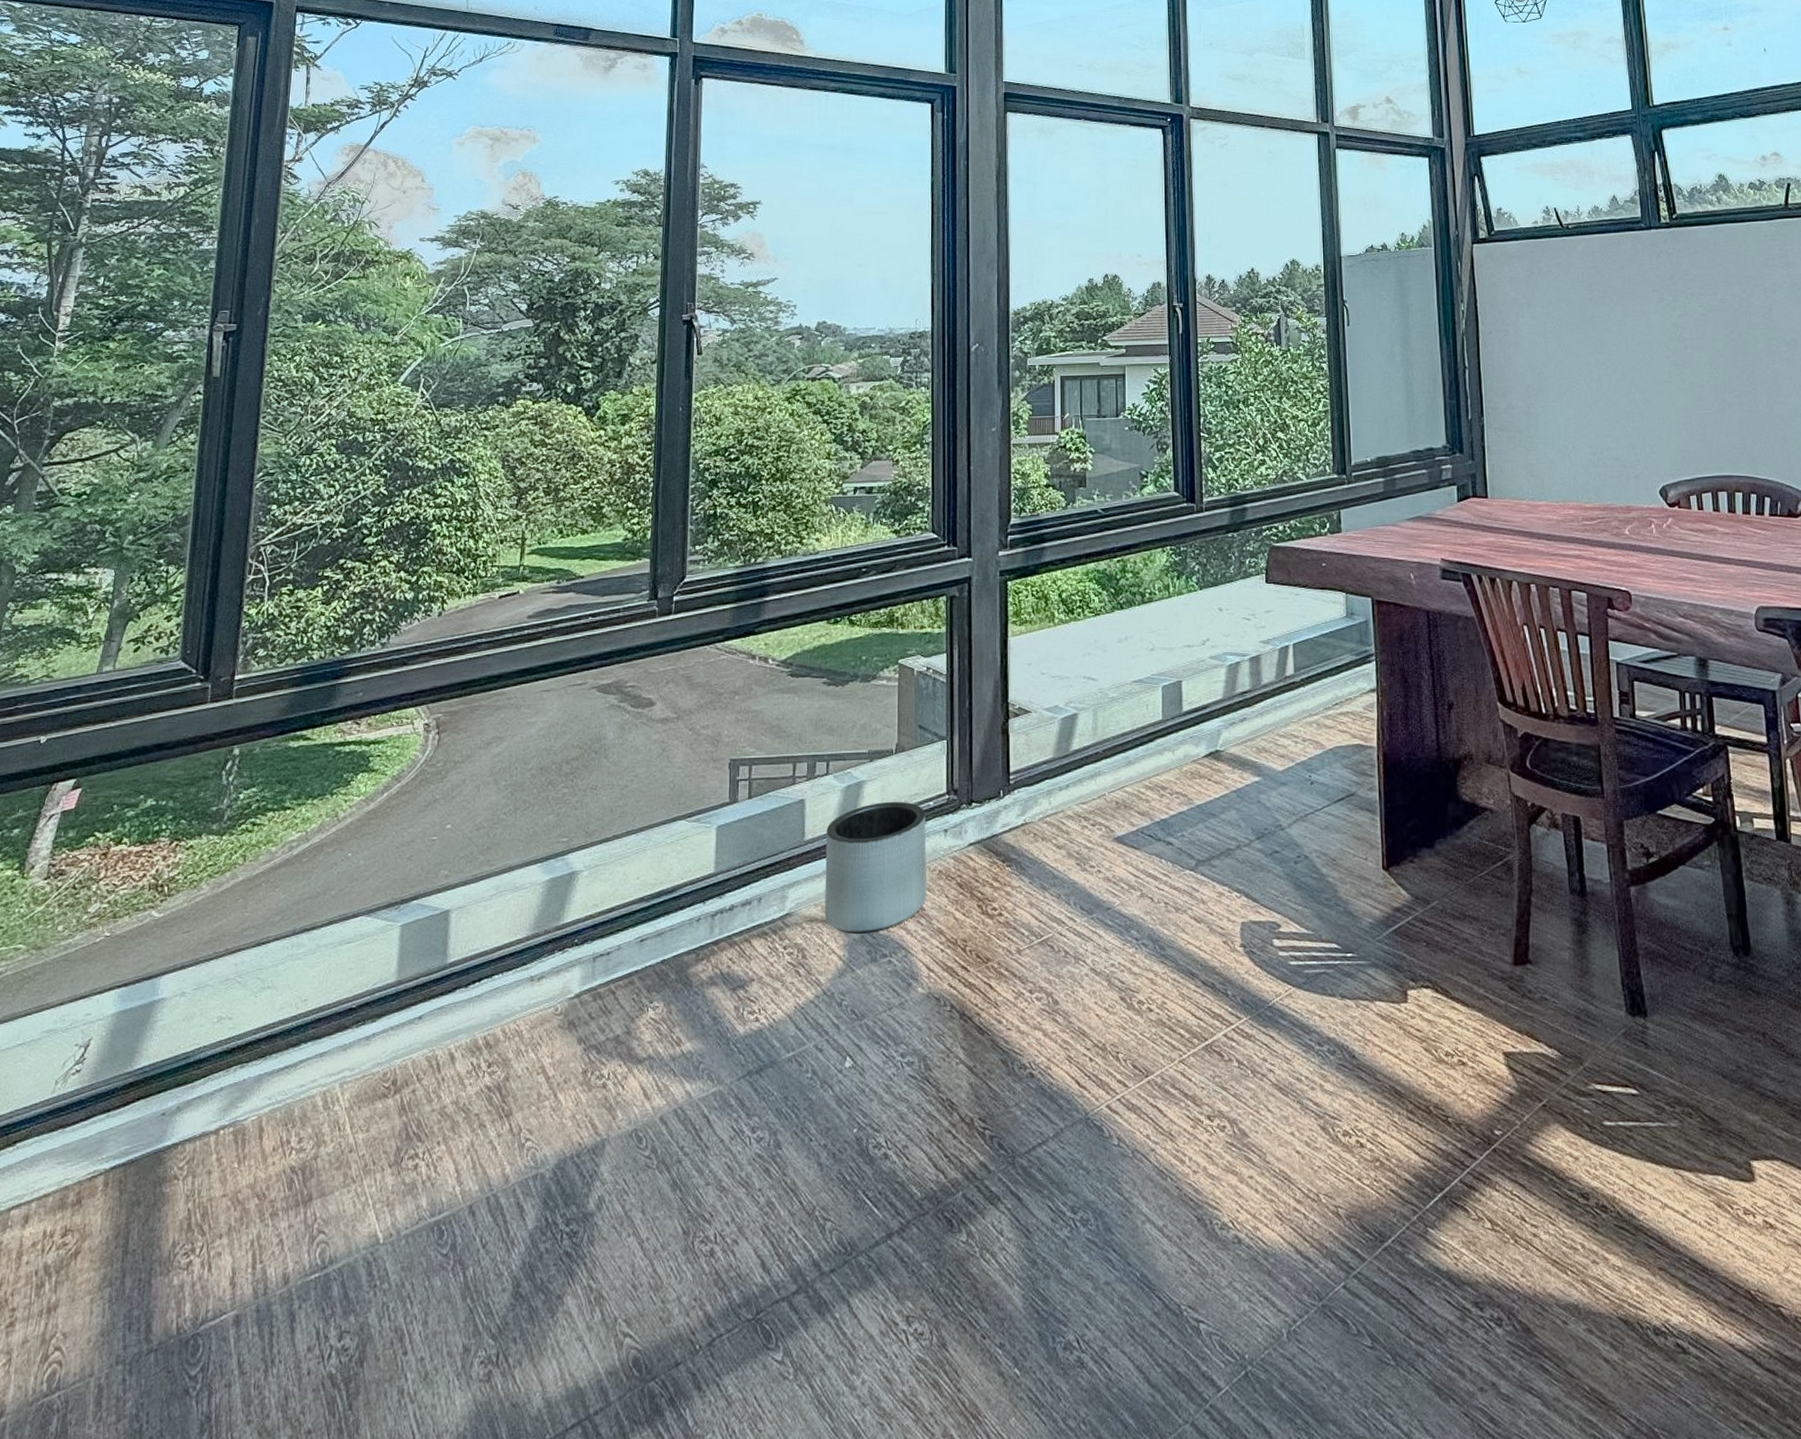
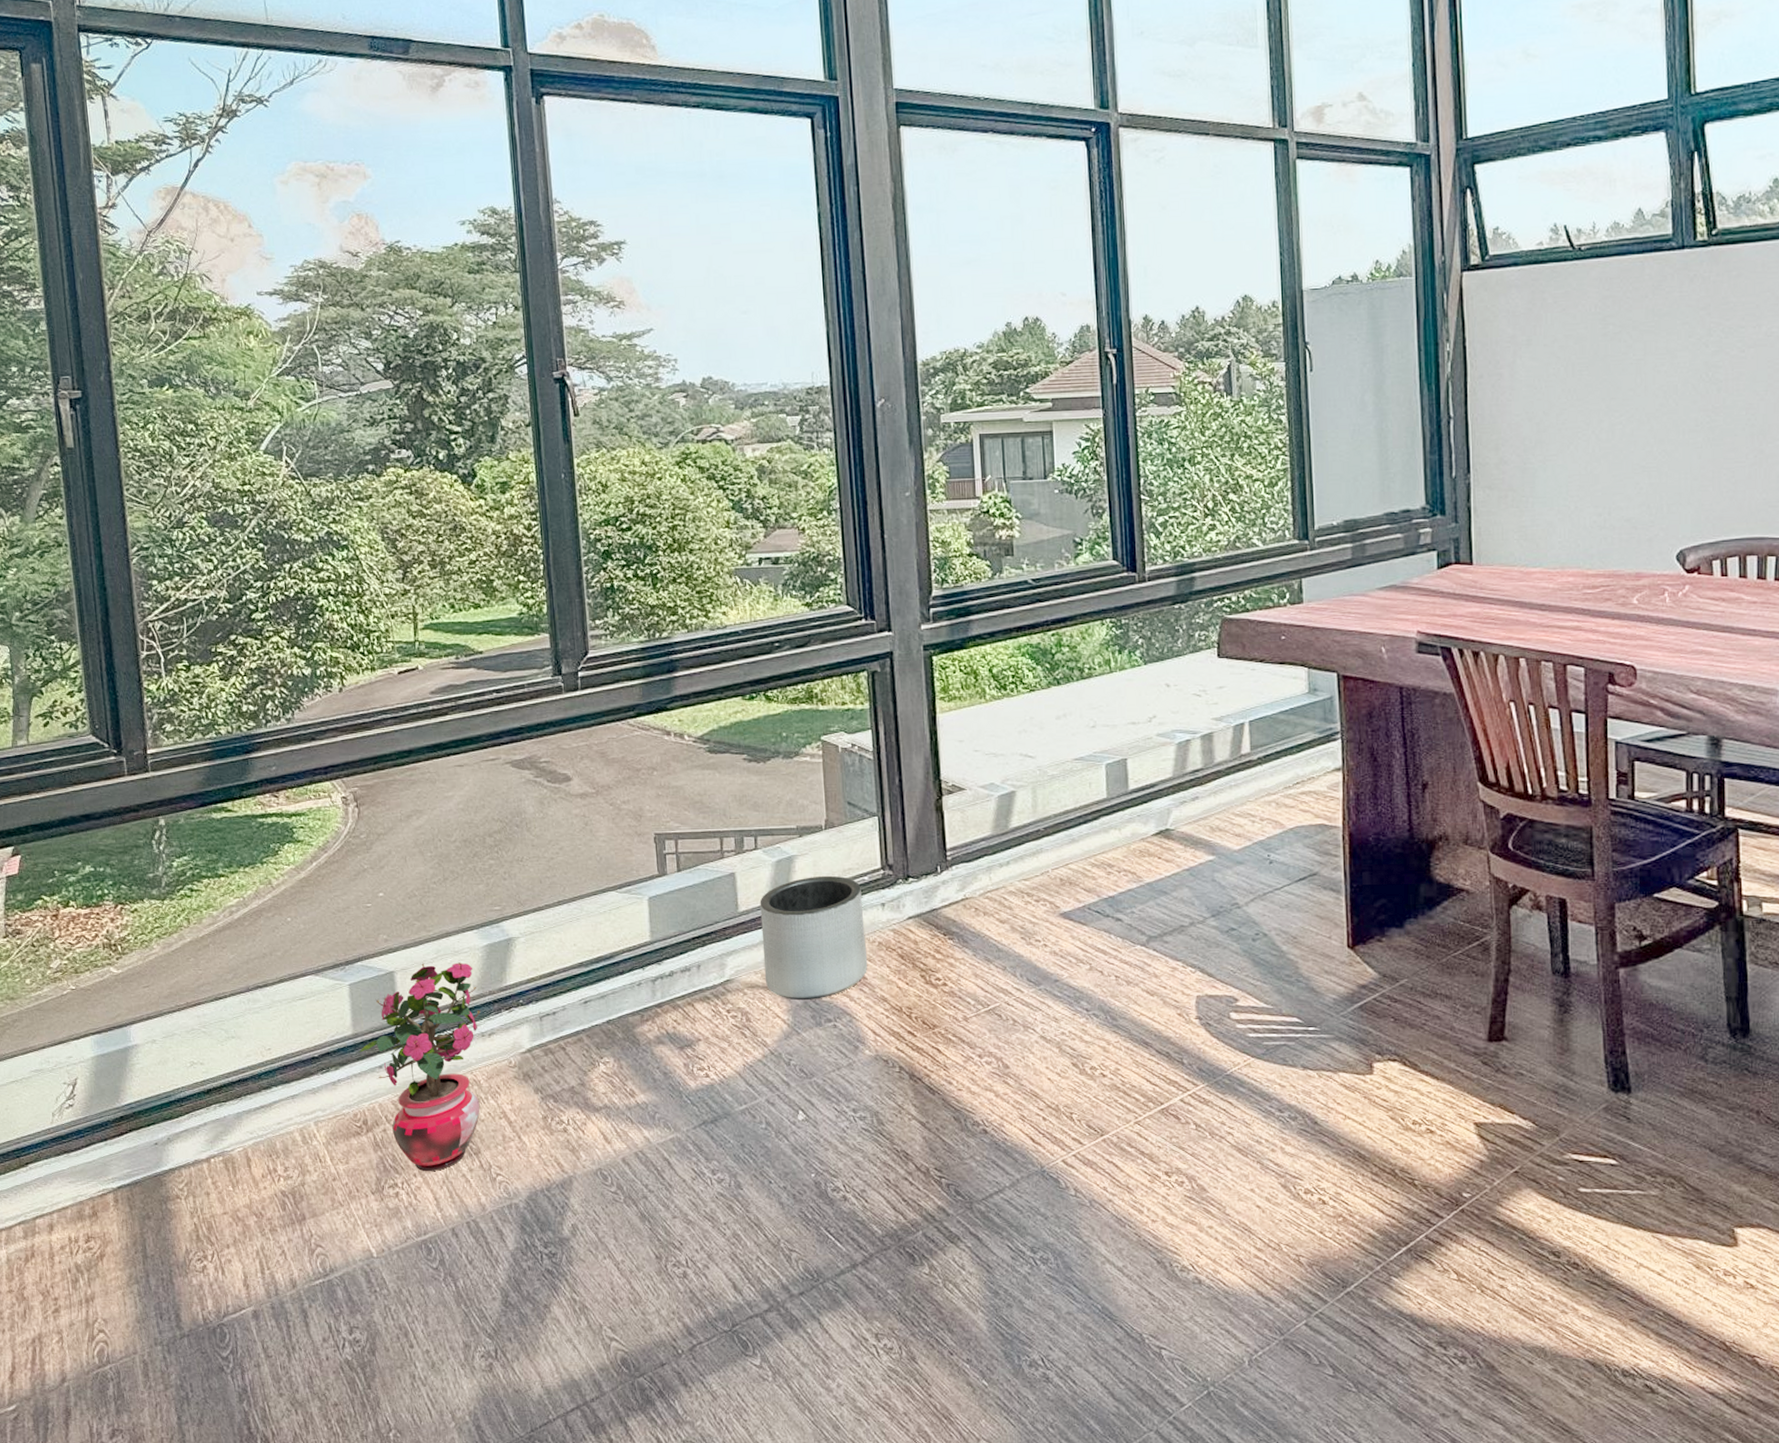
potted flower: none [400,898,534,1139] -> present [359,961,482,1172]

